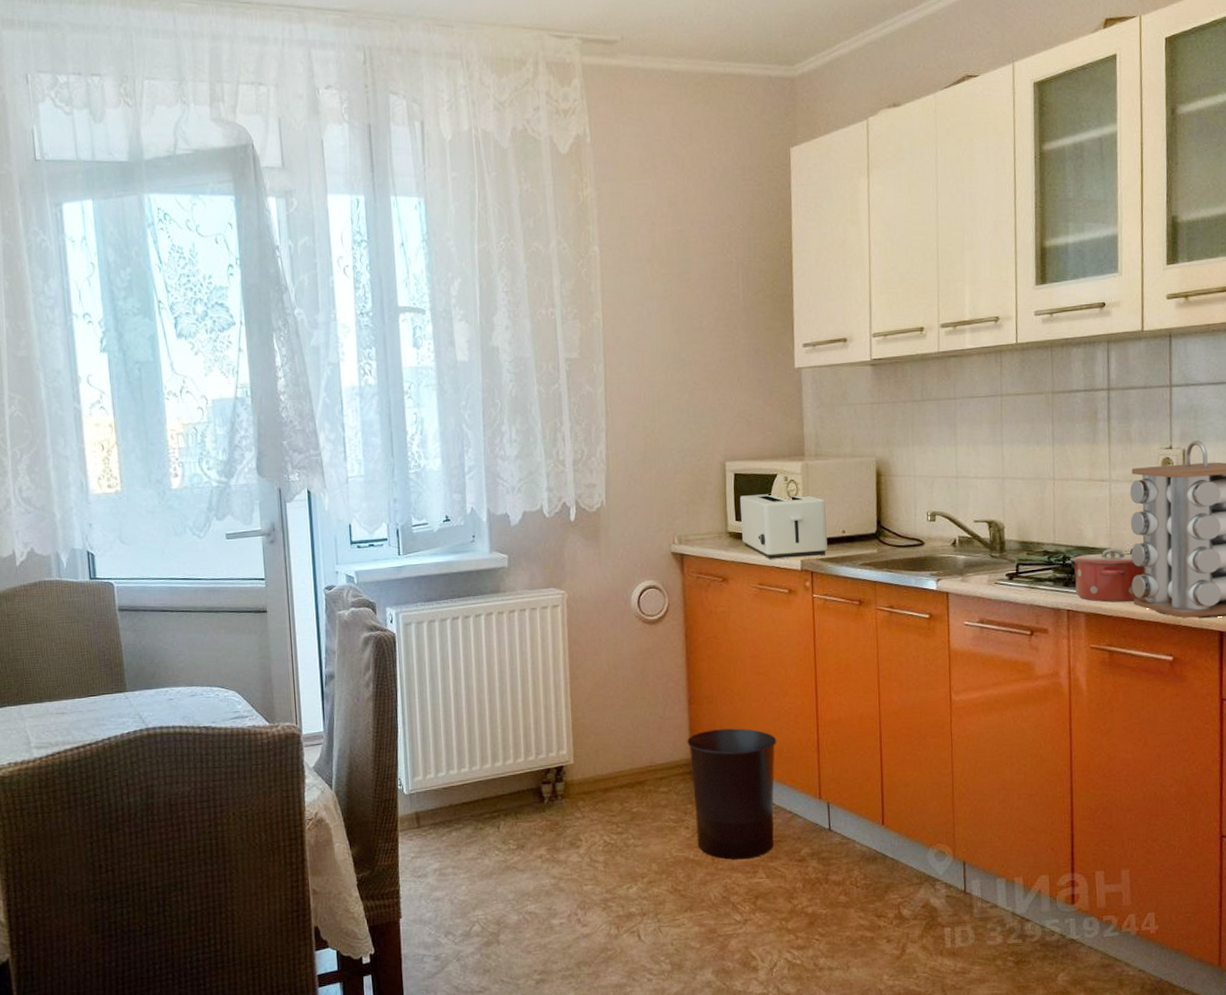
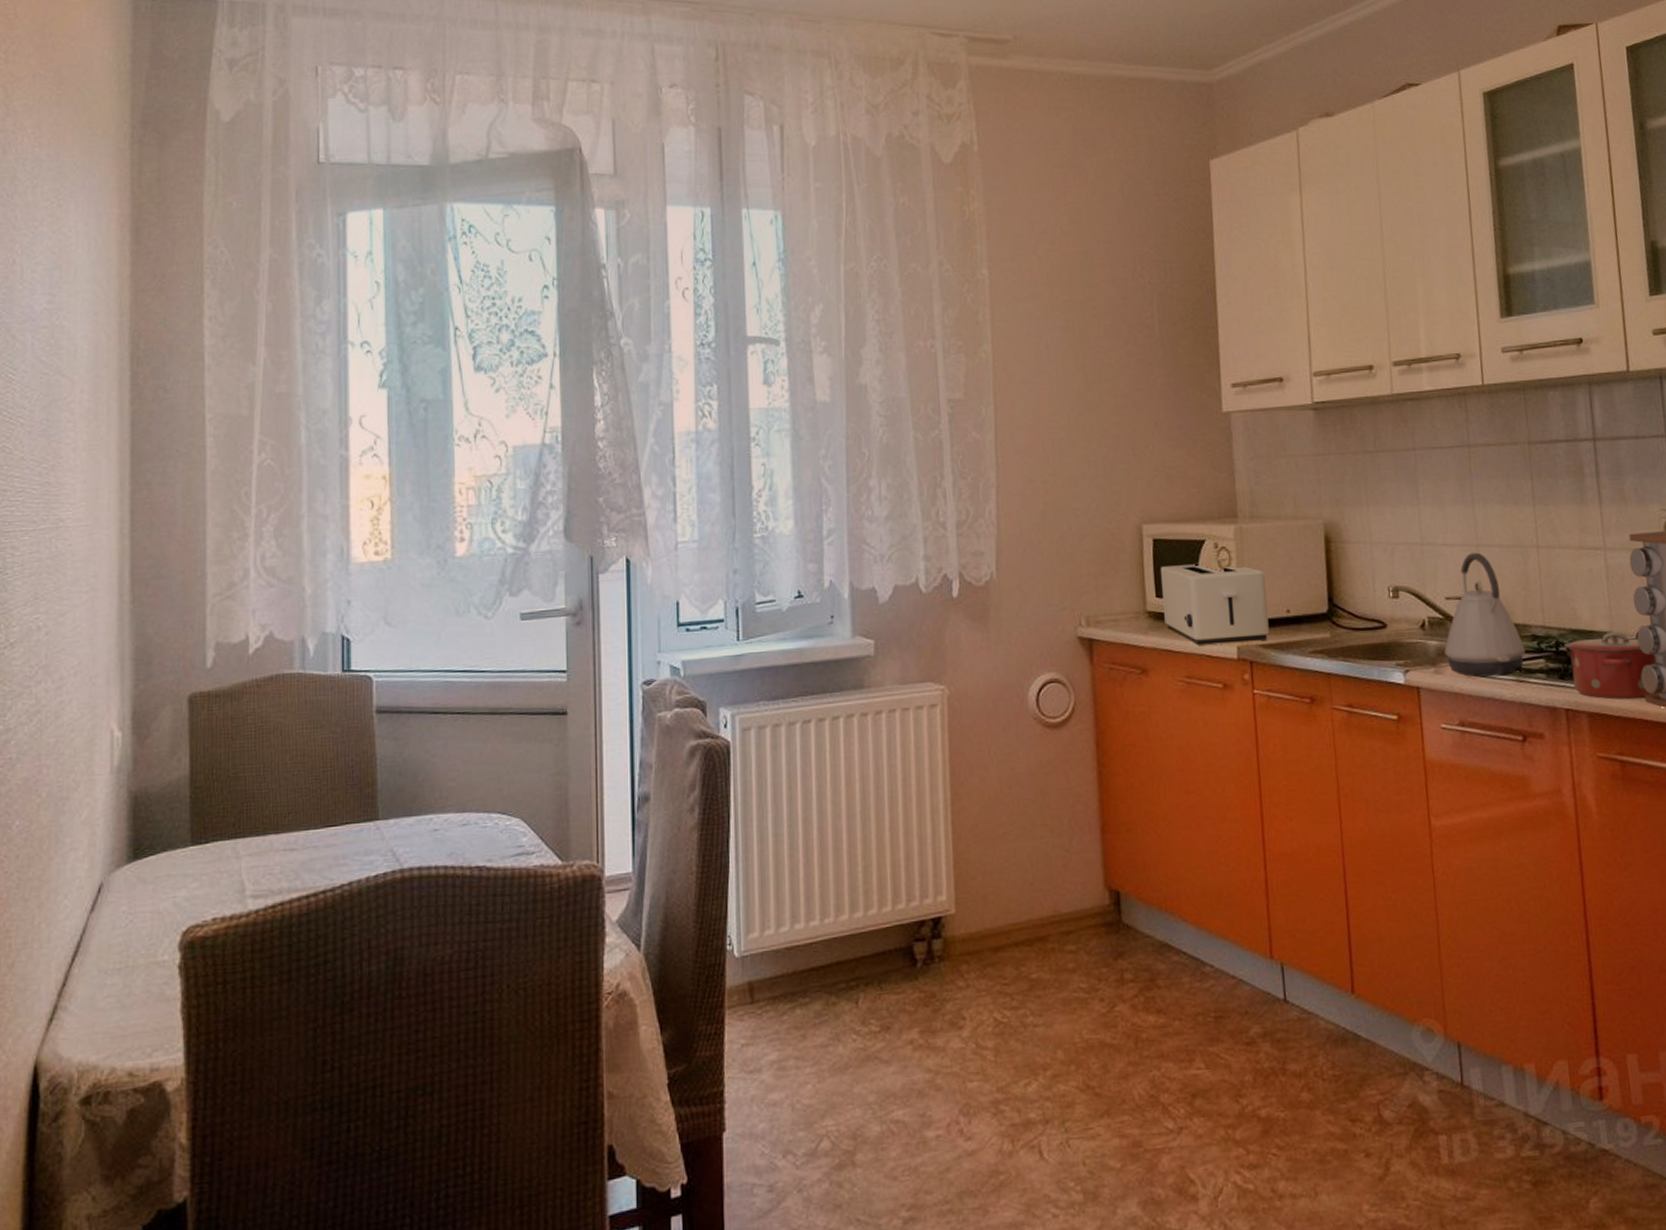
waste bin: present [687,728,777,860] -> none [1100,864,1215,1043]
kettle: none [970,484,1037,585] -> present [1444,552,1526,678]

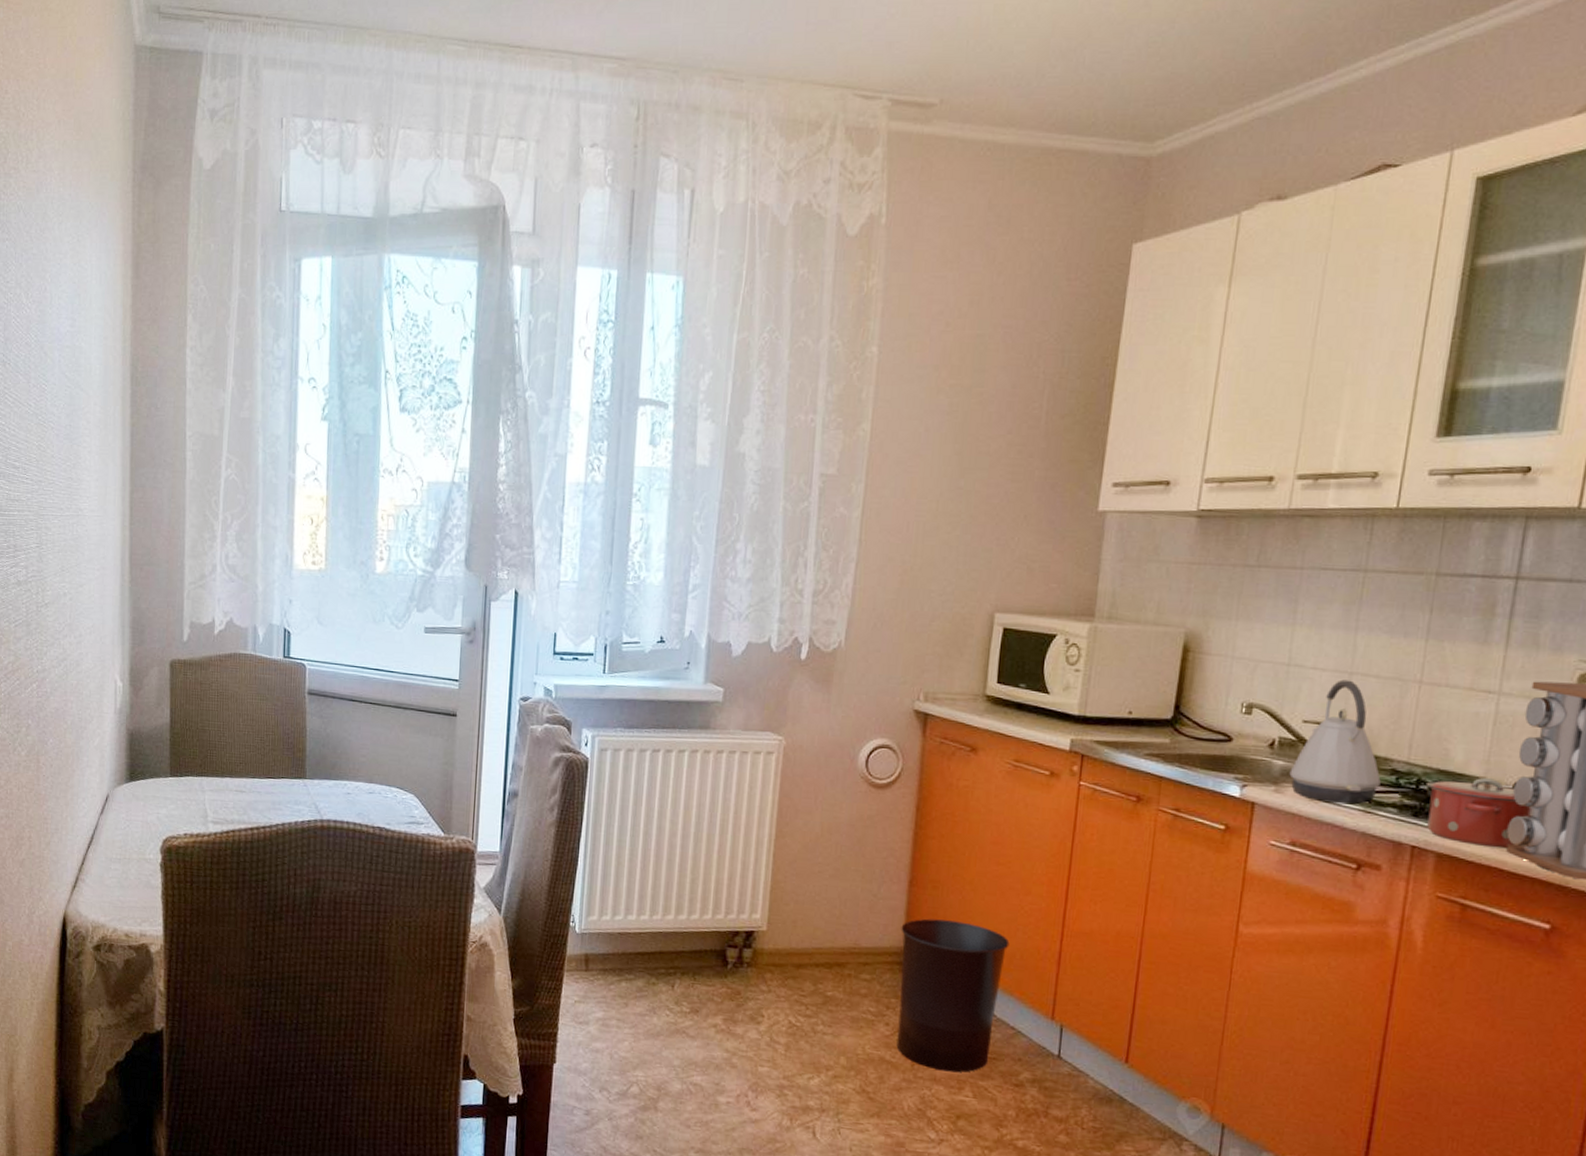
waste bin: none [1100,864,1215,1043] -> present [896,918,1010,1072]
toaster: present [1161,562,1269,646] -> none [1002,655,1112,738]

